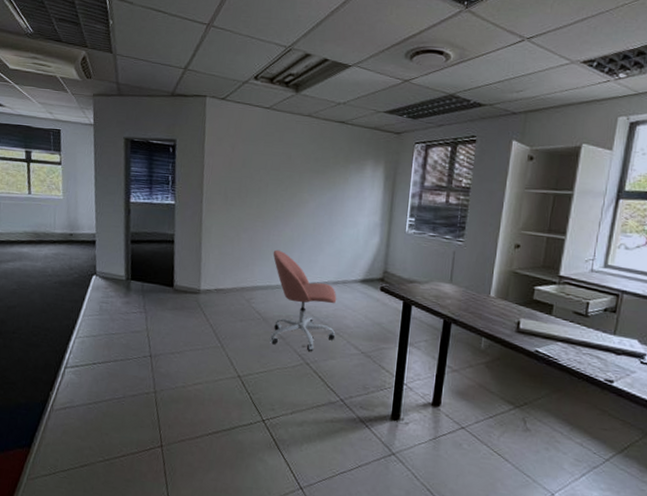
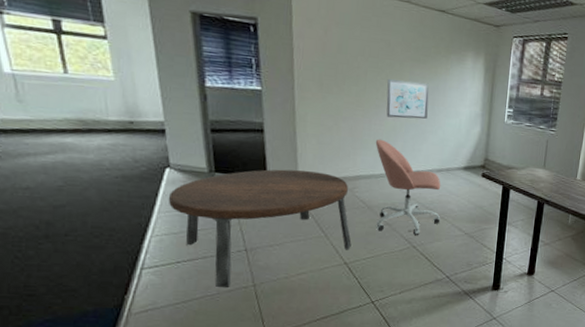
dining table: none [91,278,246,393] -> present [168,169,352,288]
wall art: none [284,190,328,230] -> present [386,78,430,119]

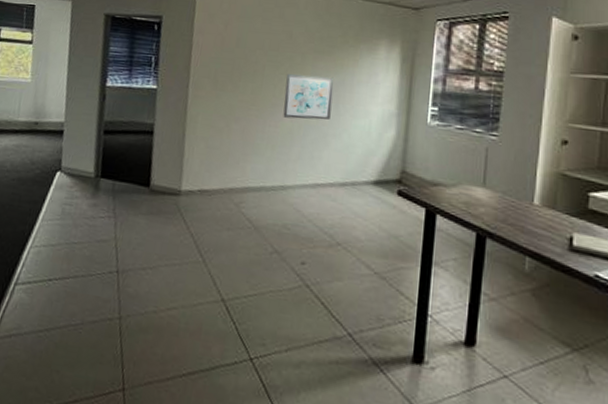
dining table: present [168,169,352,288] -> none [53,176,234,318]
office chair: present [375,139,441,236] -> none [262,143,345,271]

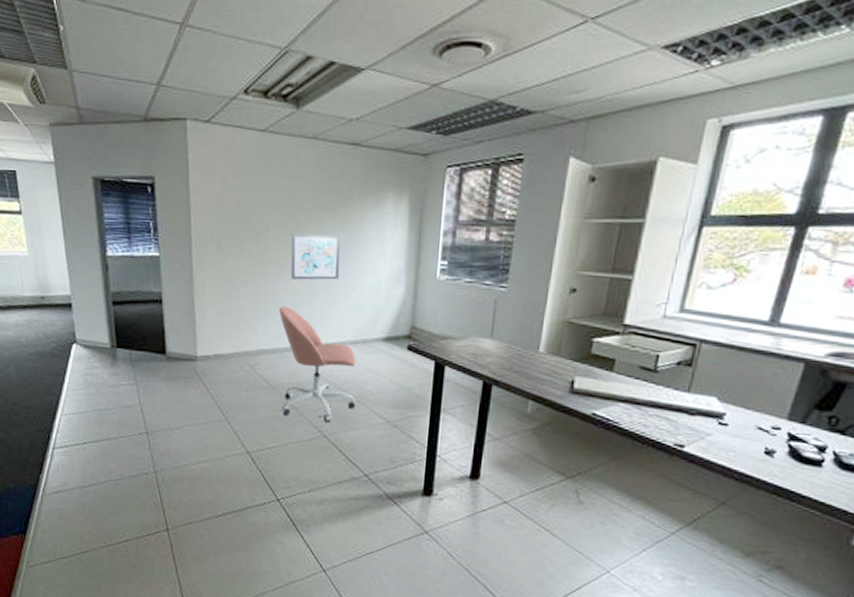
office chair: none [262,143,345,271] -> present [279,306,357,423]

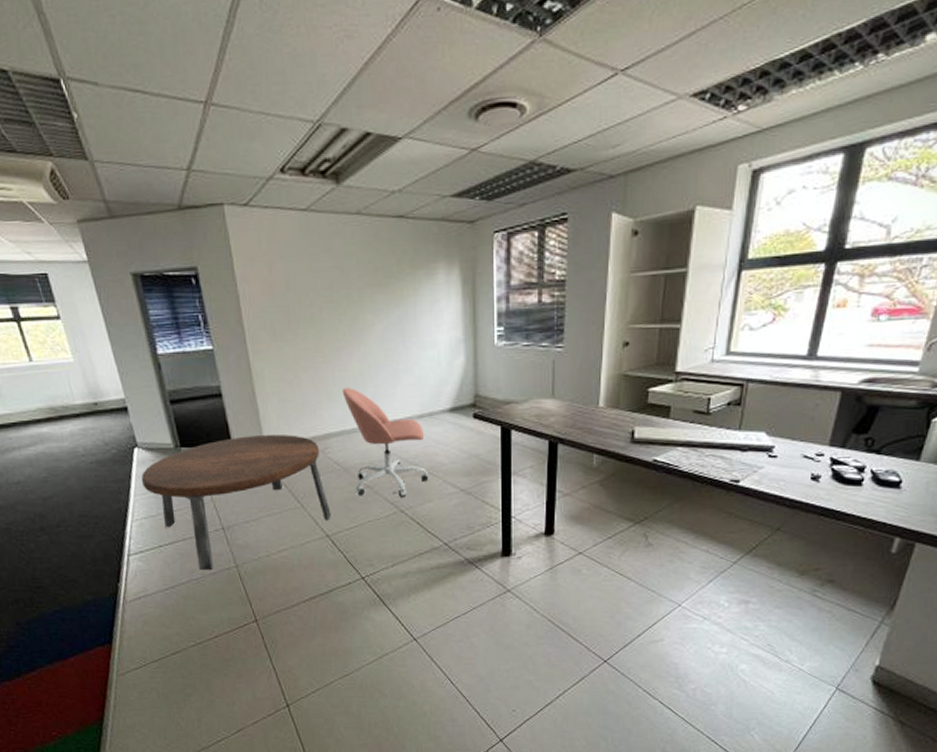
dining table: none [75,343,254,474] -> present [141,434,331,571]
wall art: present [291,232,341,280] -> none [347,310,398,360]

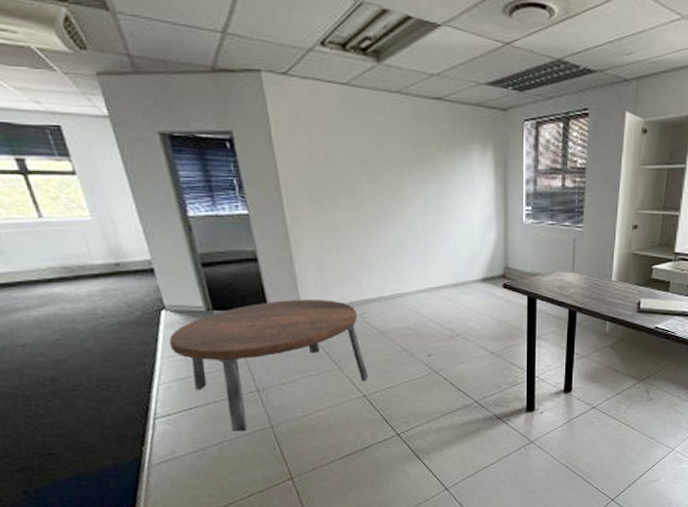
office chair: present [342,387,429,498] -> none [380,256,462,360]

